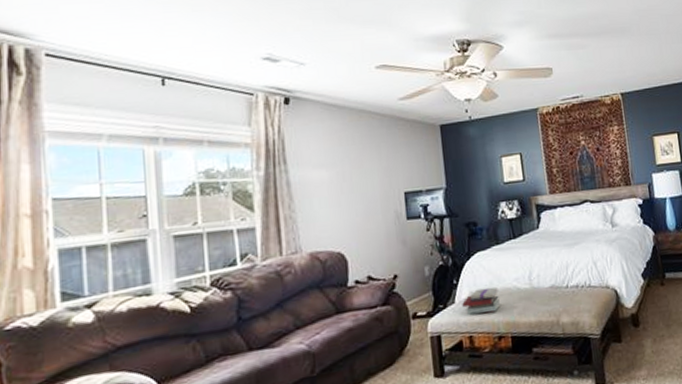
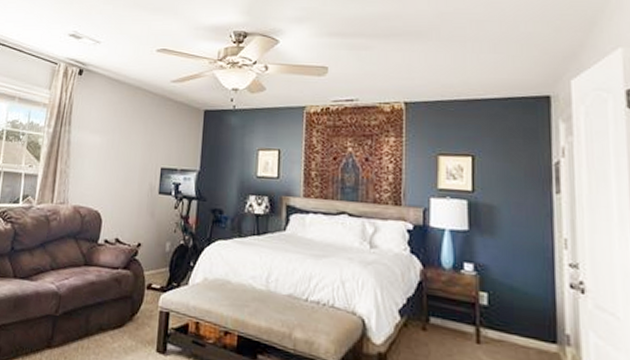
books: present [462,287,501,315] -> none [195,277,233,305]

